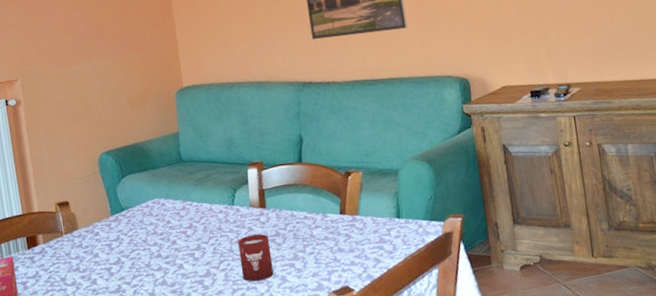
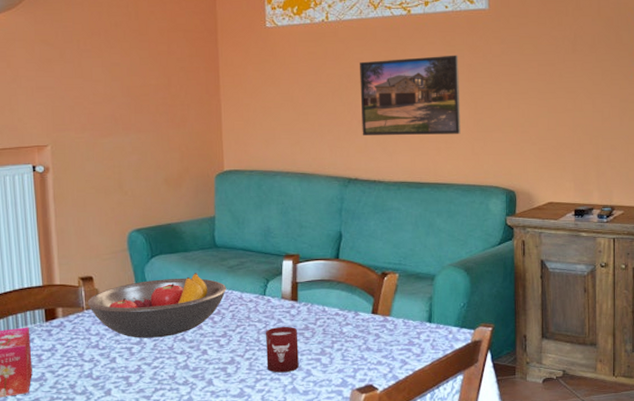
fruit bowl: none [65,189,197,258] -> present [87,273,227,338]

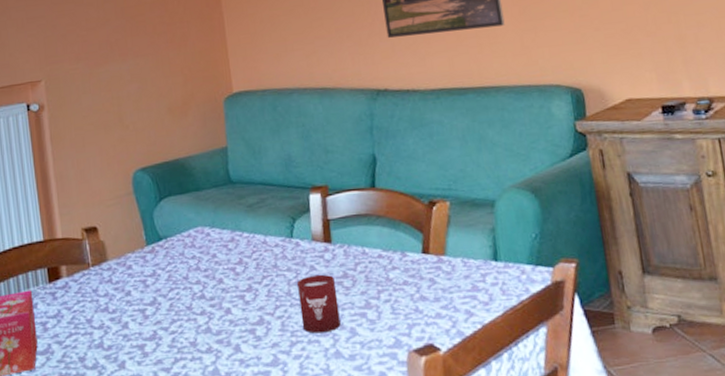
fruit bowl: present [87,273,227,338] -> none [93,215,248,298]

